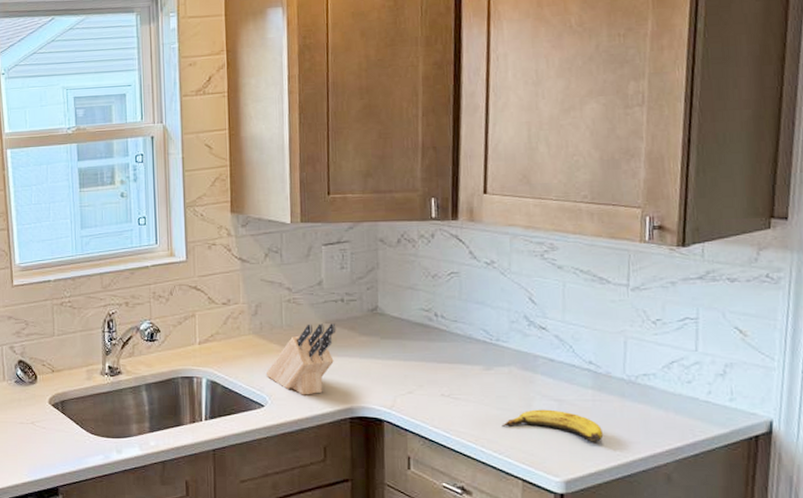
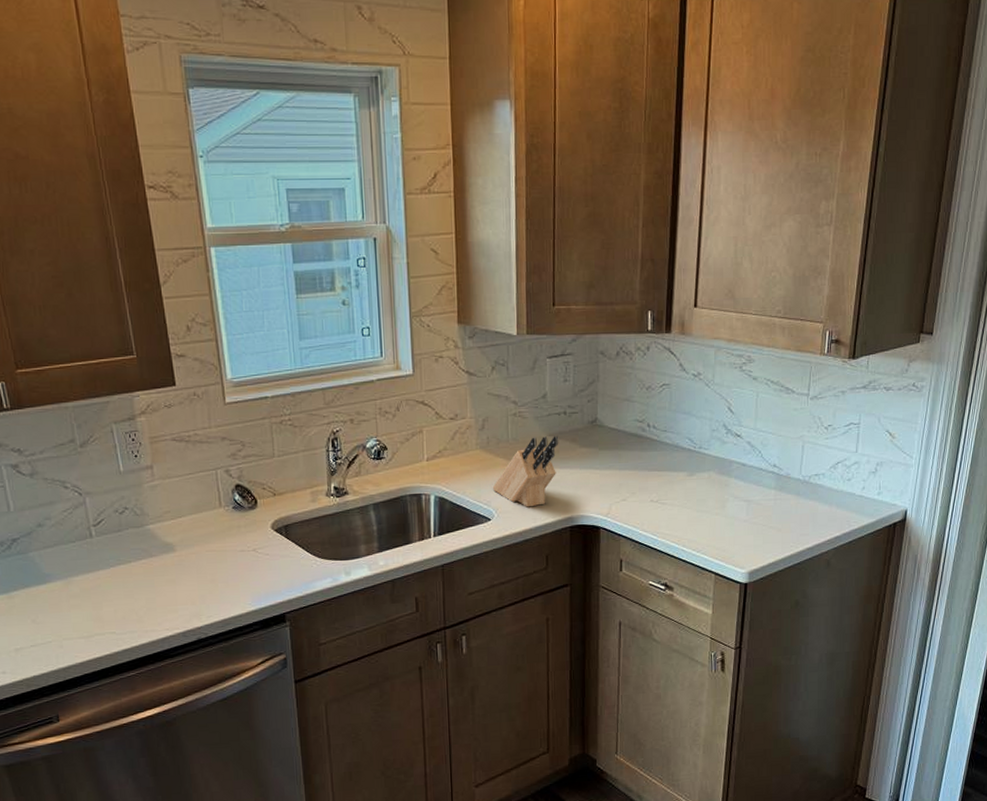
banana: present [501,409,604,442] -> none [700,509,781,536]

